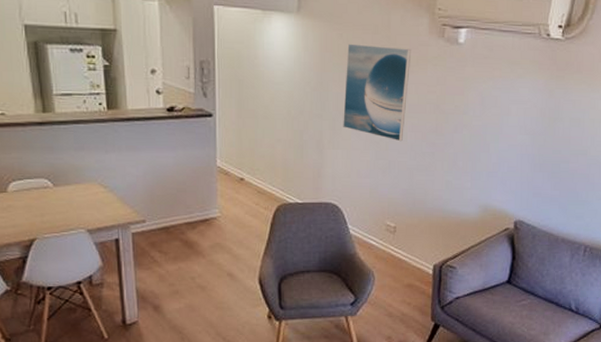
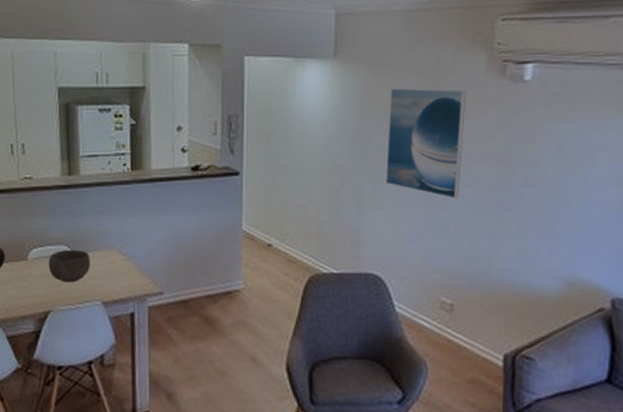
bowl: none [29,182,72,213] -> present [48,249,90,283]

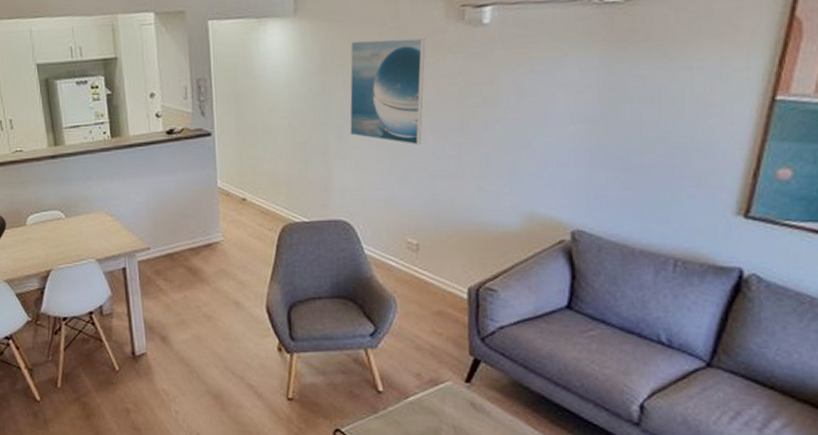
bowl: present [48,249,90,283] -> none [45,213,82,244]

